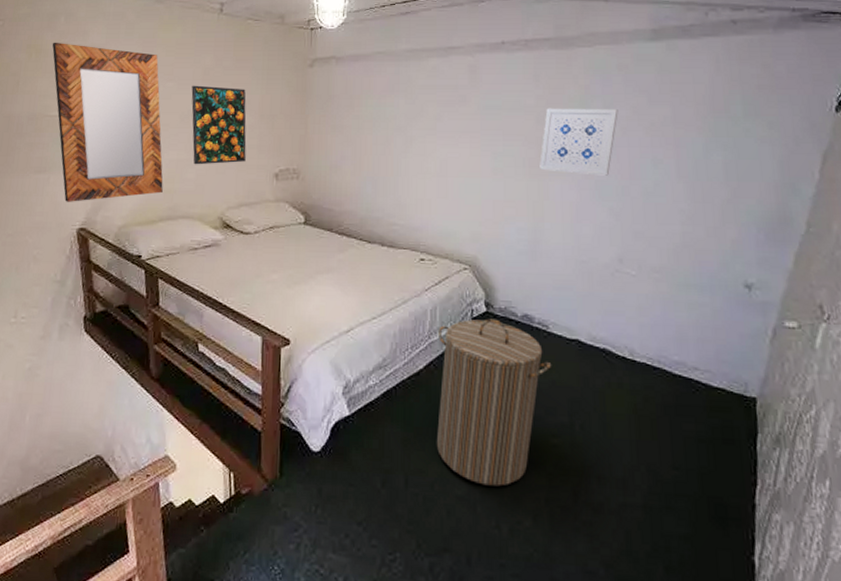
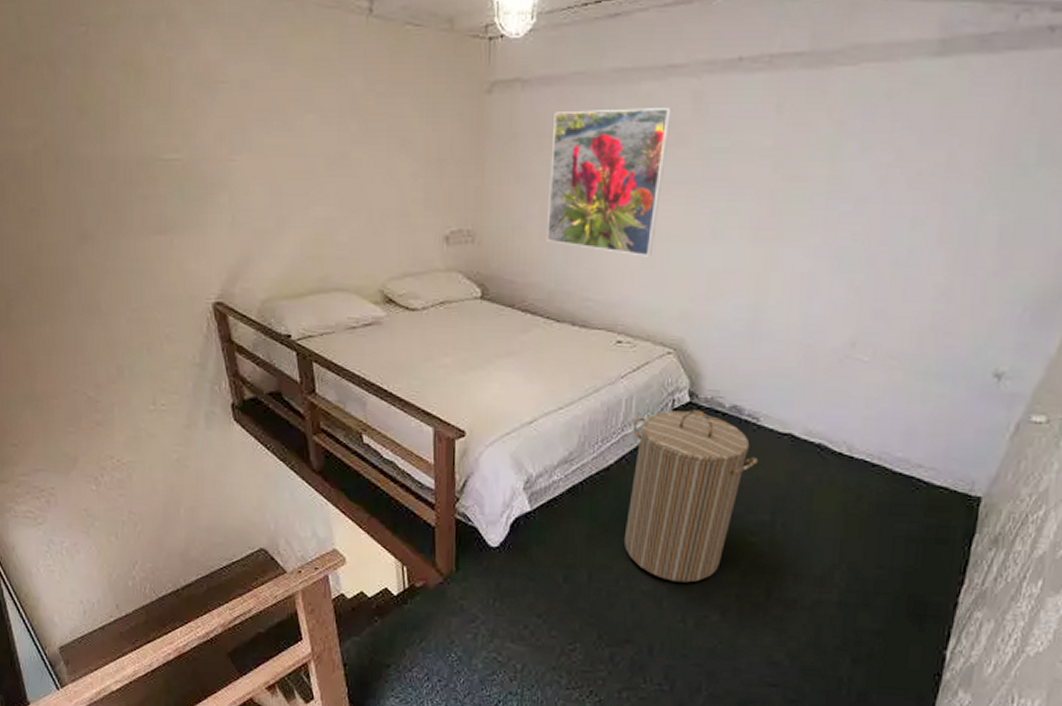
home mirror: present [52,42,163,202] -> none [154,56,310,271]
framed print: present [191,85,247,165] -> none [337,118,409,225]
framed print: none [358,77,454,189] -> present [547,108,673,257]
wall art: present [540,108,618,176] -> none [770,151,878,241]

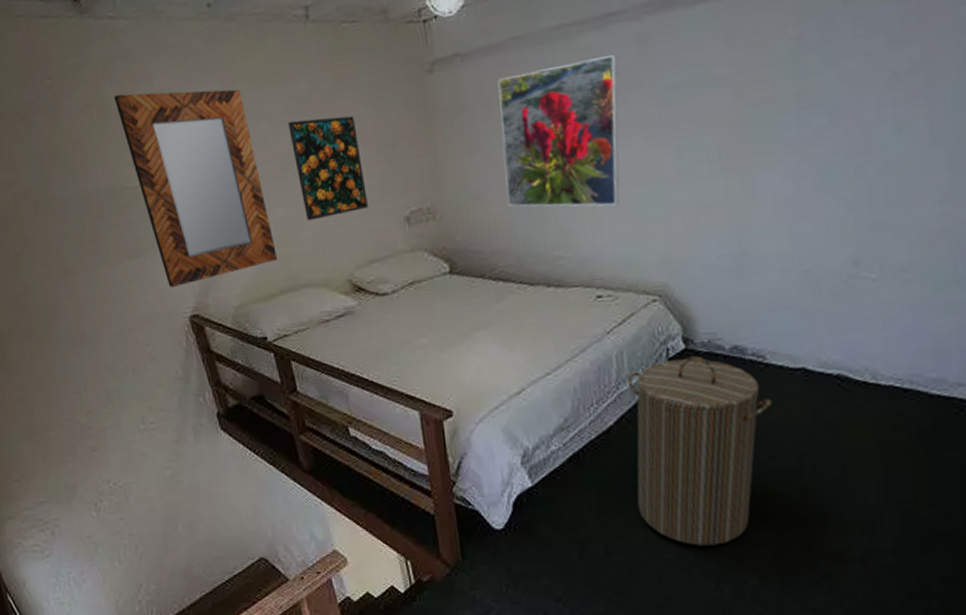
home mirror: none [154,56,310,271] -> present [113,89,277,287]
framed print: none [337,118,409,225] -> present [288,115,368,221]

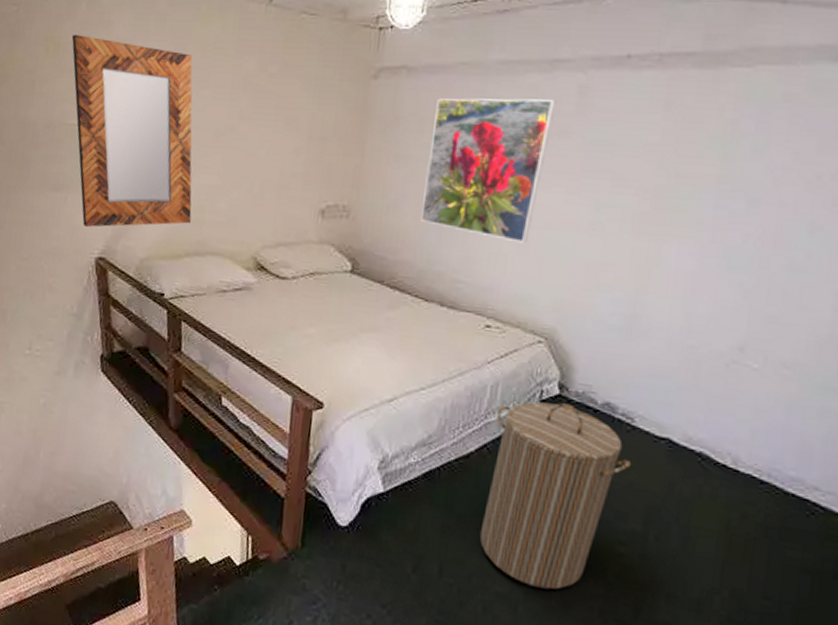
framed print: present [288,115,368,221] -> none [227,95,294,194]

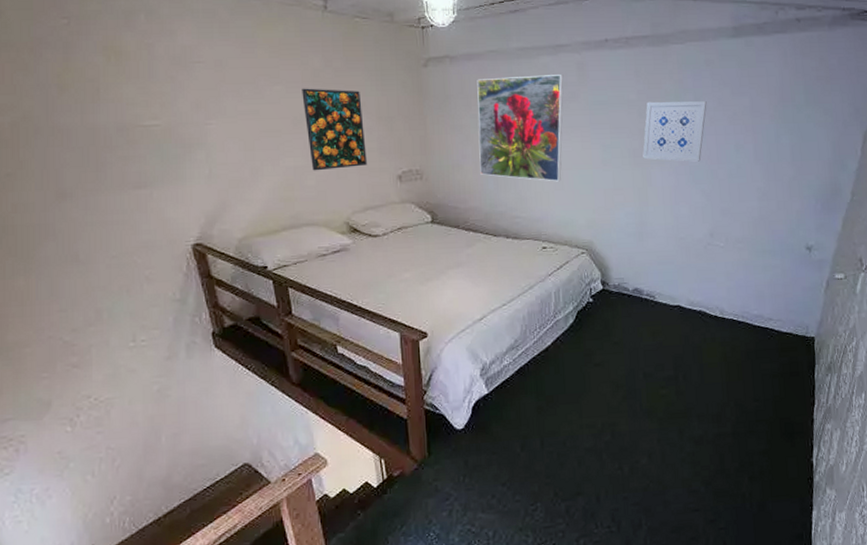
home mirror: present [71,34,193,227] -> none [133,43,282,217]
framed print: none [227,95,294,194] -> present [302,88,367,171]
laundry hamper: present [479,401,632,590] -> none [562,295,659,436]
wall art: none [653,147,774,242] -> present [643,101,707,162]

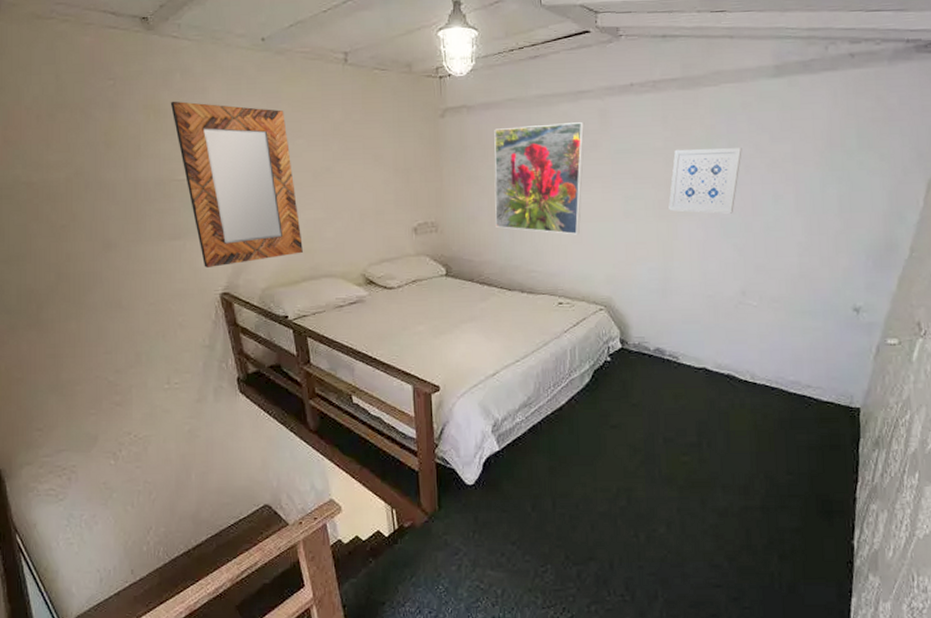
home mirror: none [133,43,282,217] -> present [170,101,303,267]
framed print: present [302,88,367,171] -> none [322,141,383,223]

